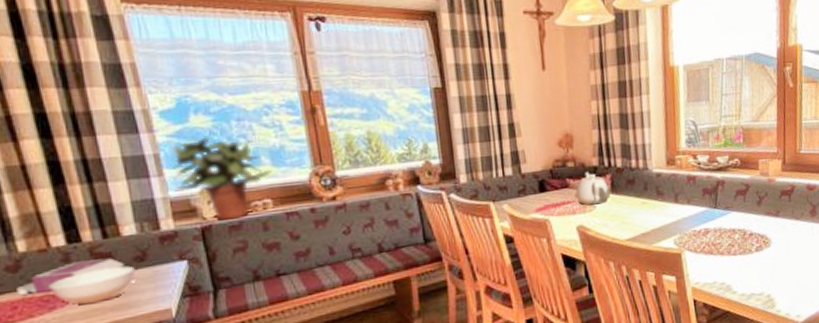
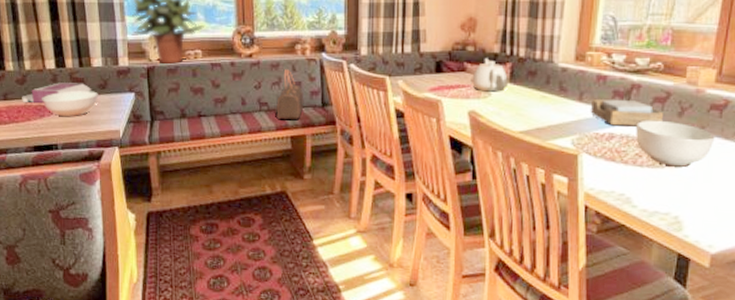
handbag: none [371,208,405,264] -> present [276,69,304,119]
napkin holder: none [685,195,746,222] -> present [590,100,663,126]
bowl: none [725,210,789,251] -> present [636,119,715,167]

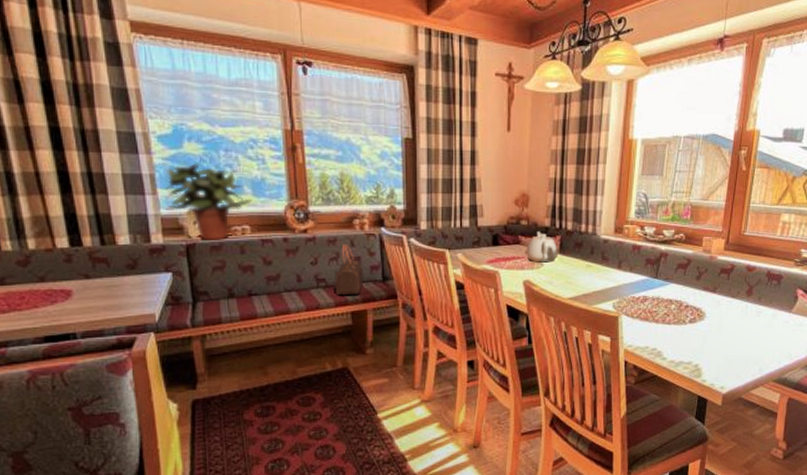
book: present [22,82,92,103] -> none [25,263,118,287]
bowl: present [42,90,98,117] -> none [53,272,127,302]
napkin holder: present [590,100,663,126] -> none [627,267,685,290]
bowl: present [636,119,715,167] -> none [664,283,724,323]

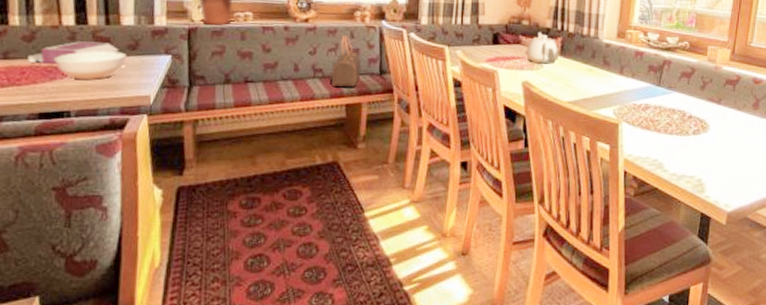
book: none [25,263,118,287] -> present [27,41,120,63]
bowl: none [53,272,127,302] -> present [54,51,127,81]

